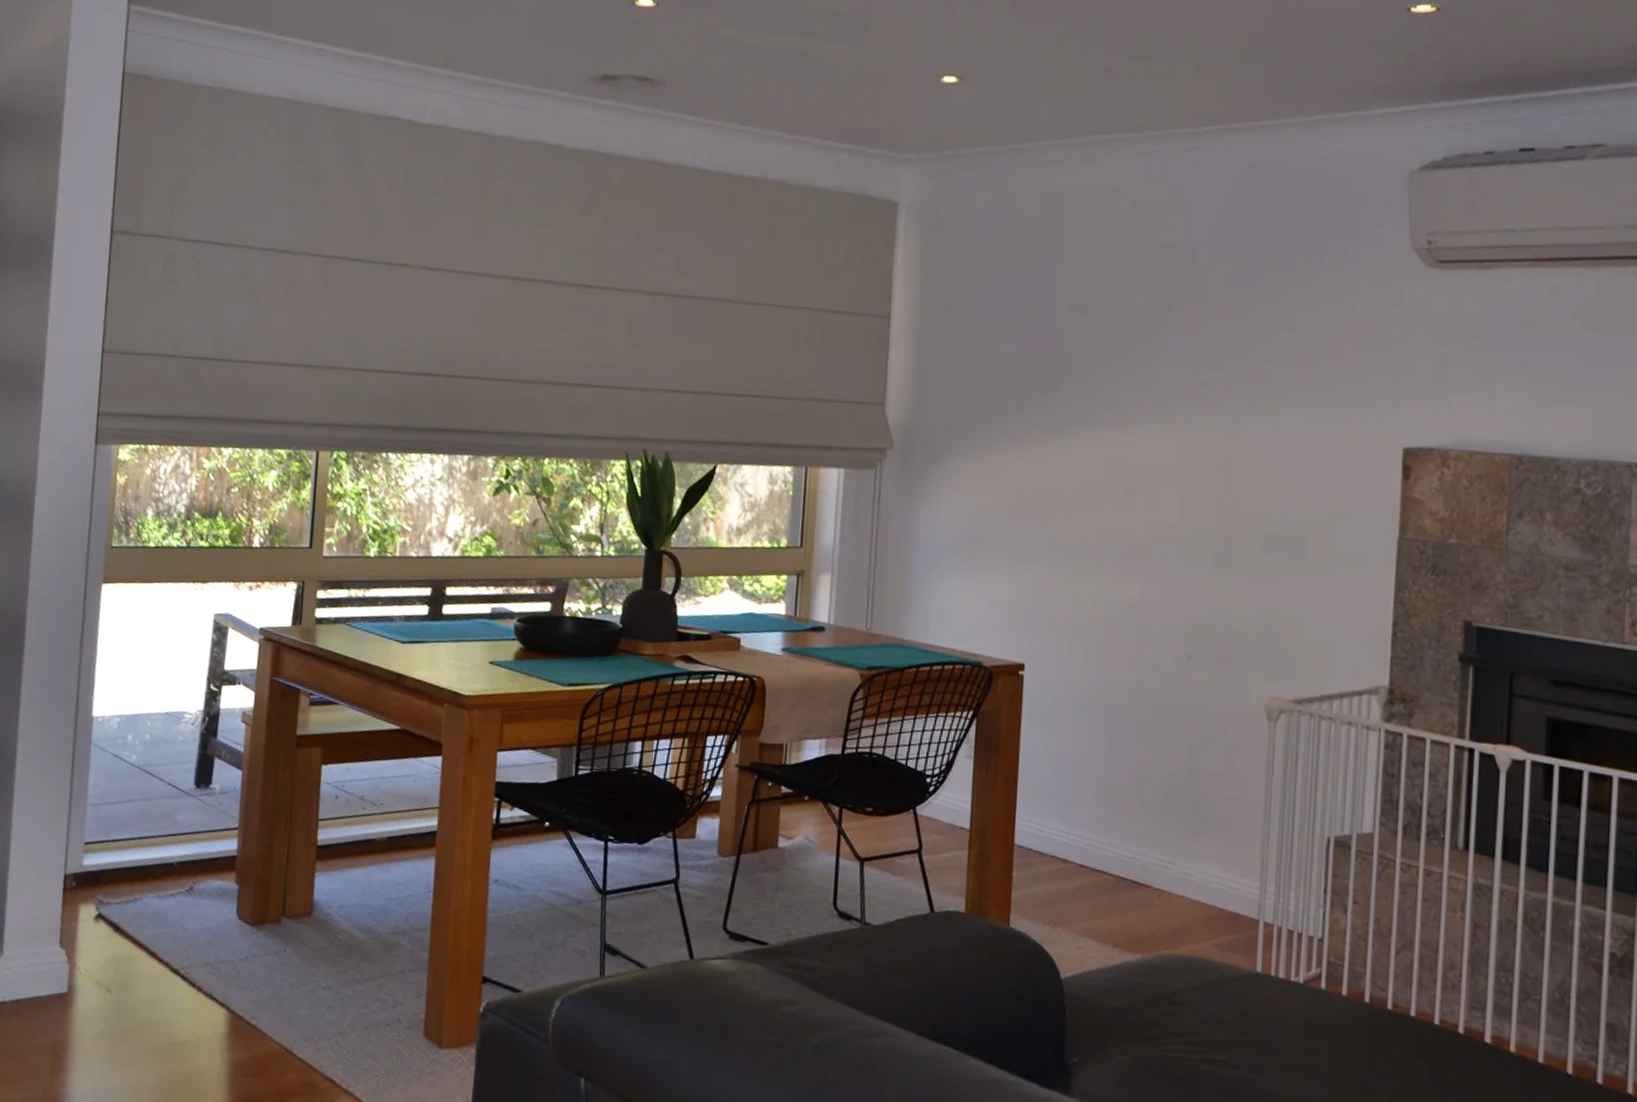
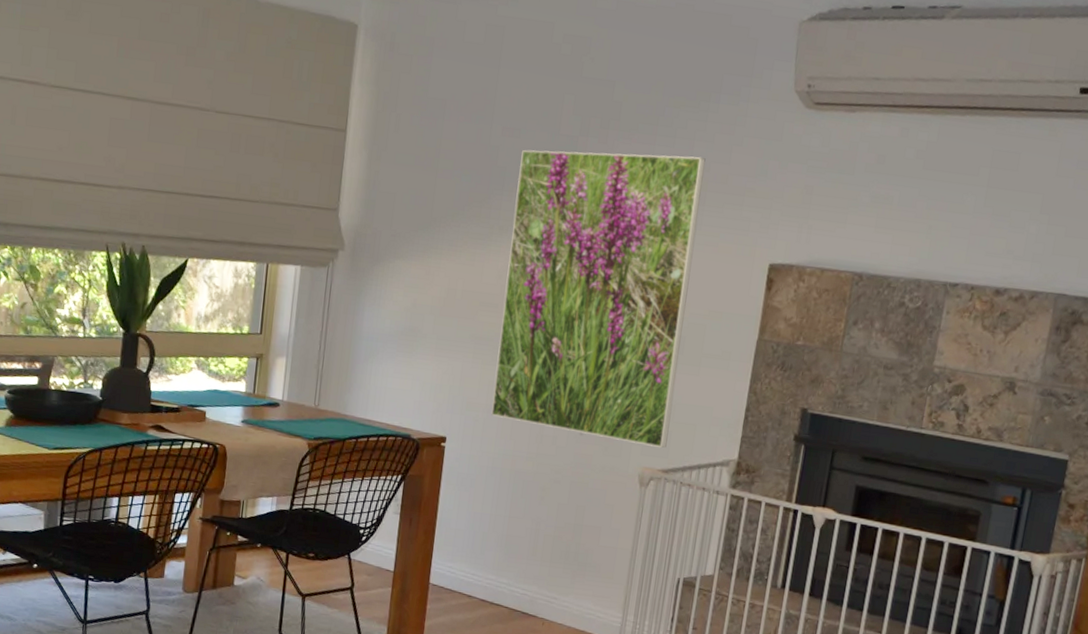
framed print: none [1077,327,1312,674] -> present [491,150,706,449]

